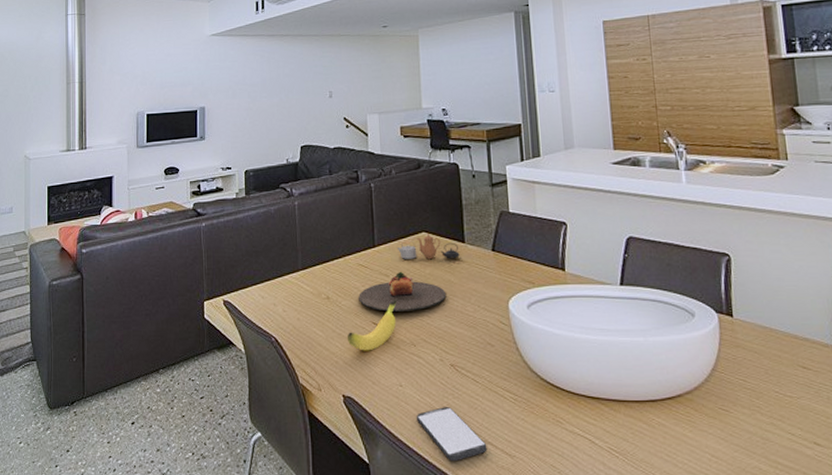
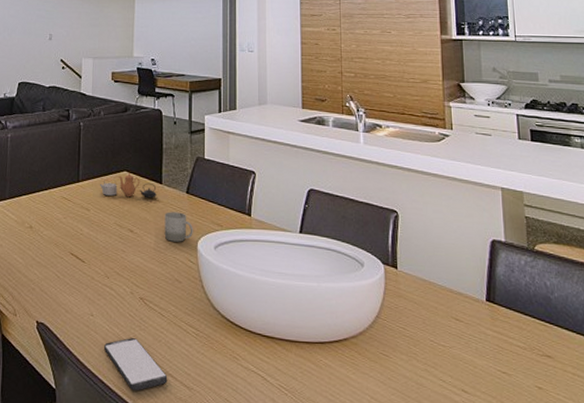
banana: present [347,300,397,351] -> none [45,233,95,280]
plate: present [359,271,447,312] -> none [60,206,142,245]
cup: none [470,271,503,304] -> present [164,212,193,242]

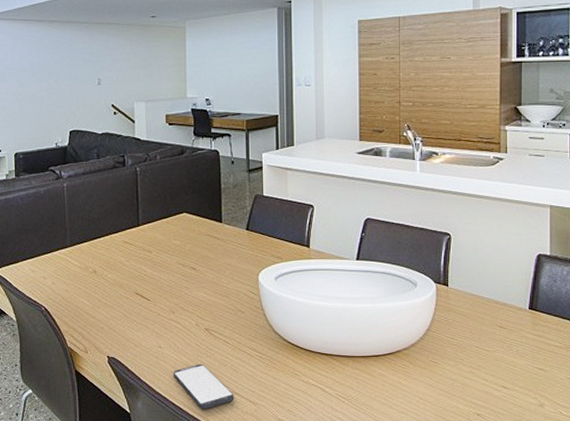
teapot: present [99,173,157,199] -> none [159,214,217,237]
cup: present [164,212,193,242] -> none [225,248,254,276]

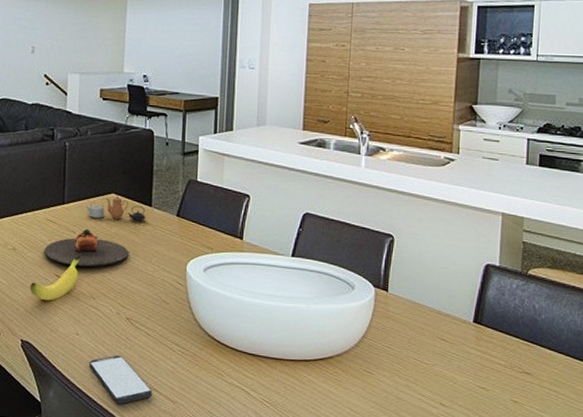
banana: none [112,273,158,318] -> present [29,255,81,301]
plate: none [123,247,204,284] -> present [44,228,129,267]
teapot: none [159,214,217,237] -> present [85,195,146,221]

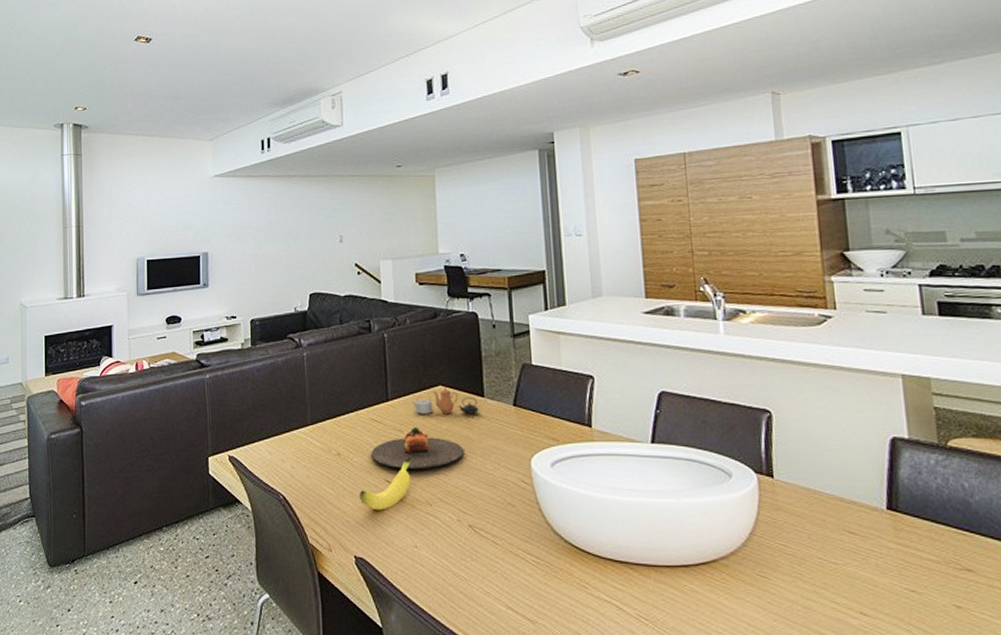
smartphone: present [90,356,153,405] -> none [433,570,508,627]

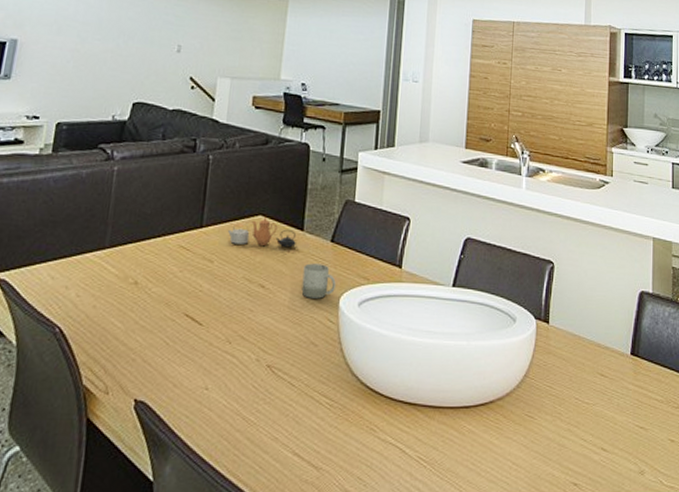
banana: present [358,457,412,510] -> none [151,289,218,348]
plate: present [371,426,465,469] -> none [173,257,275,303]
cup: none [490,428,525,461] -> present [301,263,336,299]

